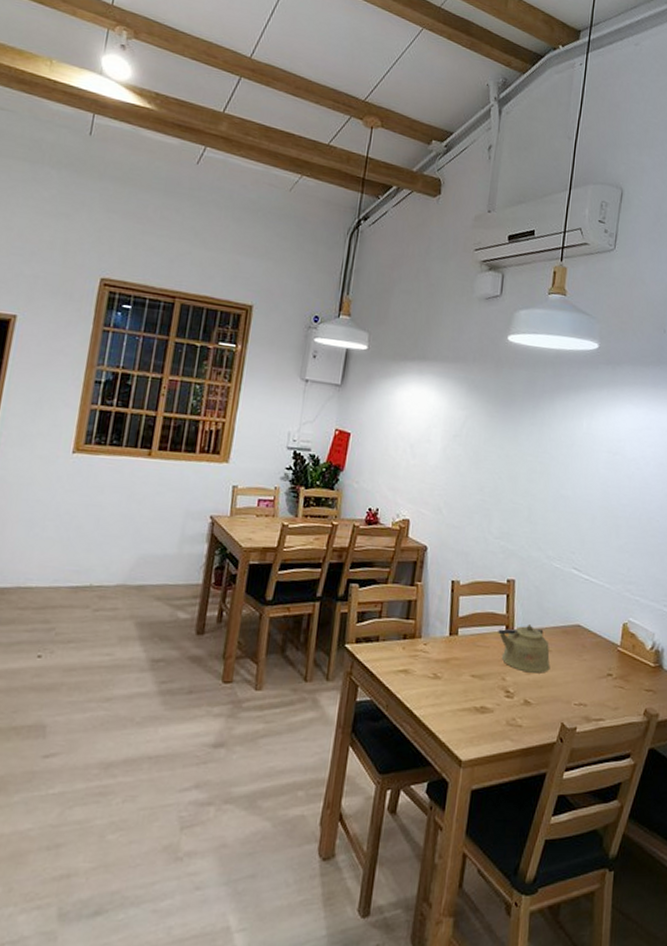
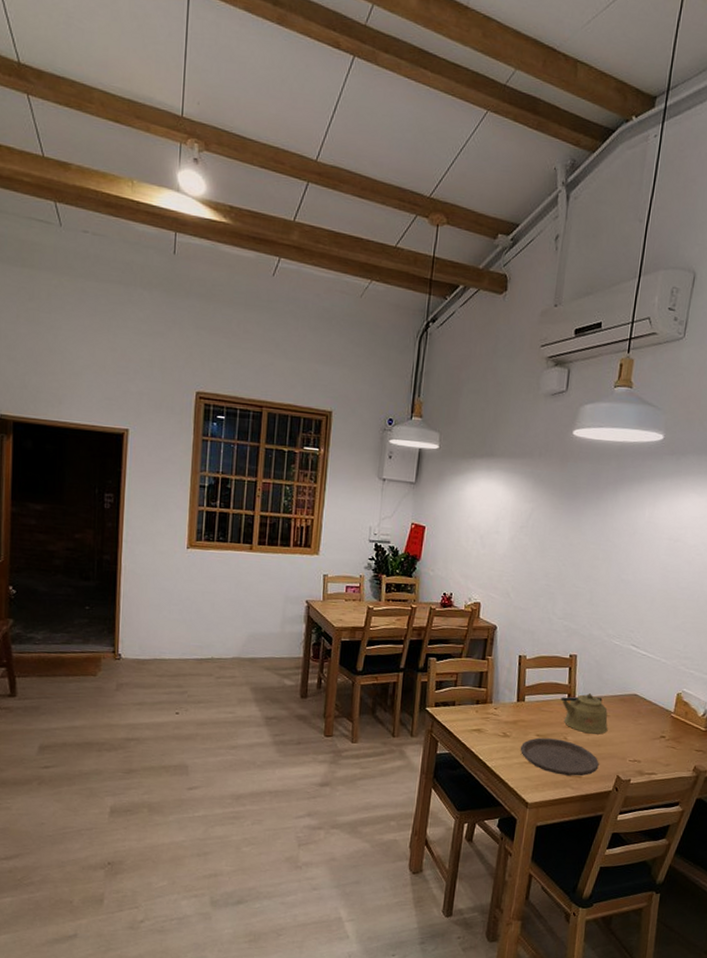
plate: none [452,679,541,725] -> present [520,737,599,776]

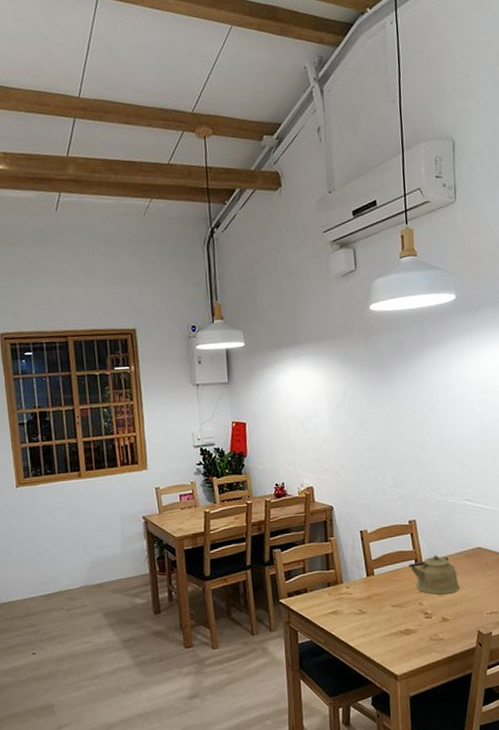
plate: present [520,737,599,776] -> none [378,605,459,642]

